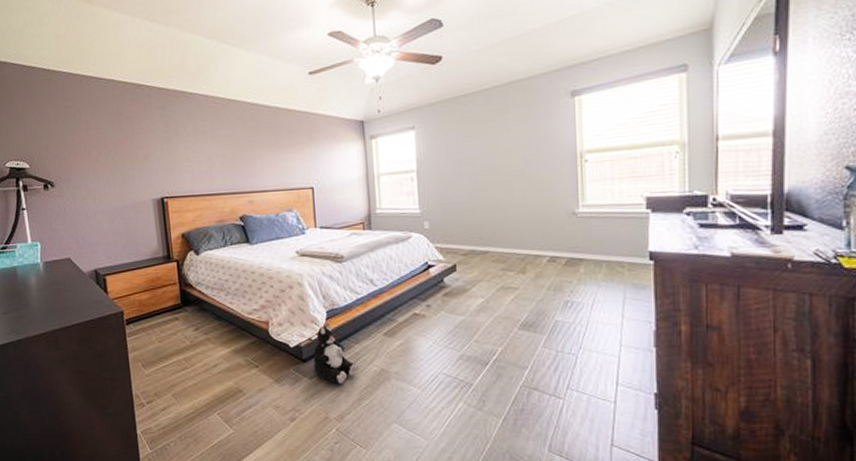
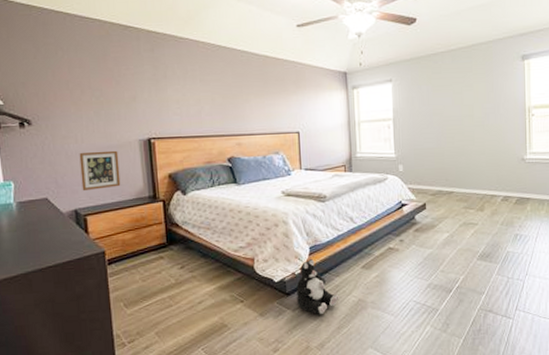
picture frame: none [97,210,137,252] -> present [79,150,121,192]

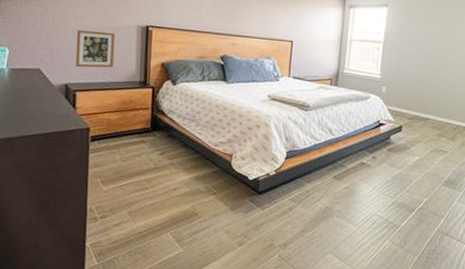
plush toy: present [296,259,339,314] -> none [267,163,308,216]

